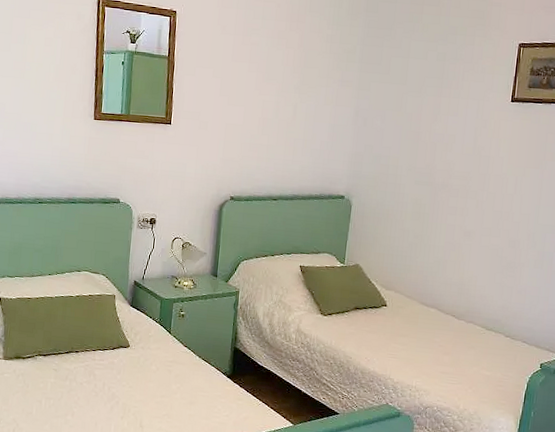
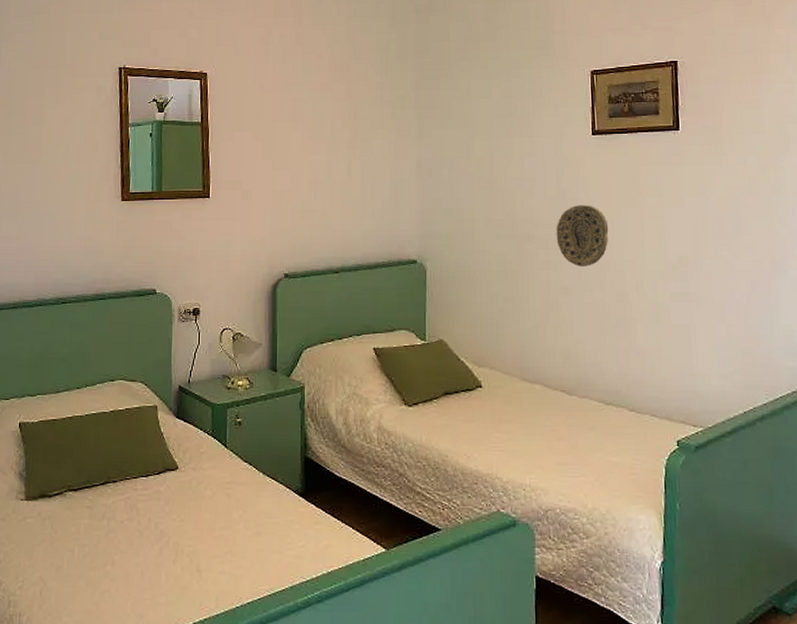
decorative plate: none [466,162,513,216] -> present [556,205,609,266]

